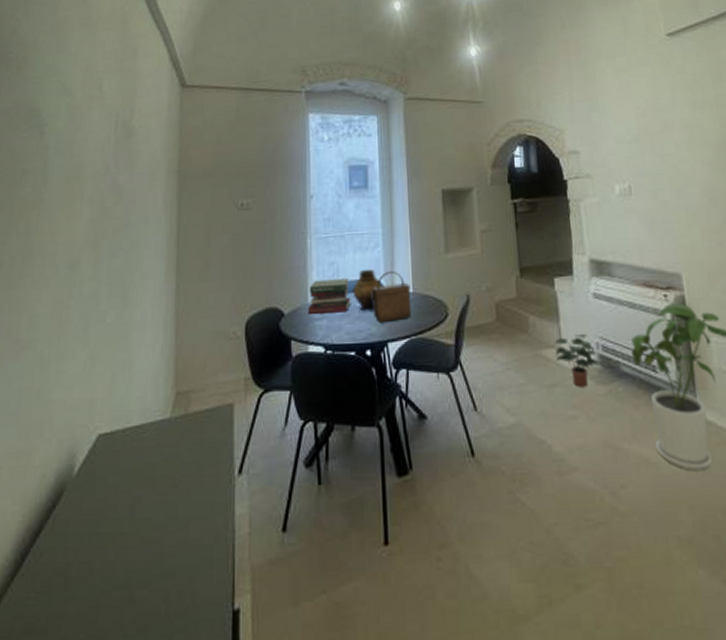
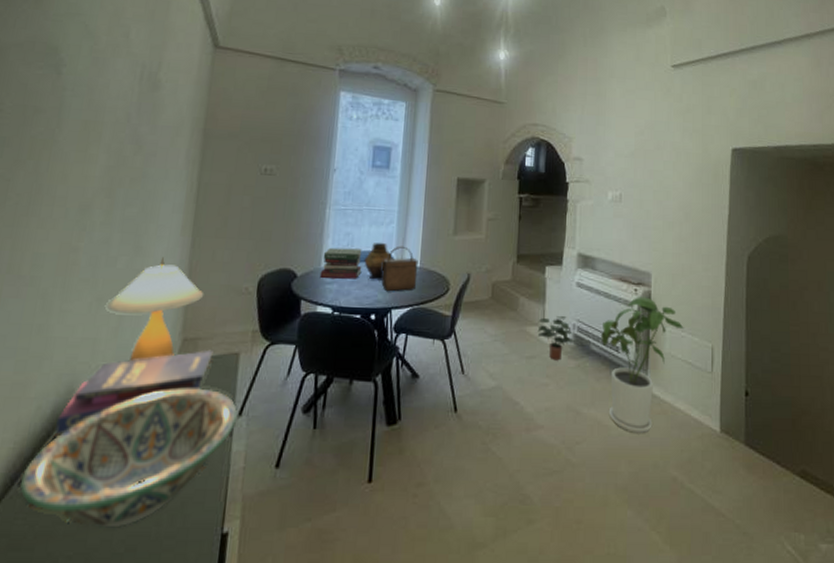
decorative bowl: none [30,445,238,607] -> present [20,388,238,528]
books: none [60,402,207,504] -> present [55,349,213,434]
table lamp: none [99,307,193,421] -> present [106,257,204,362]

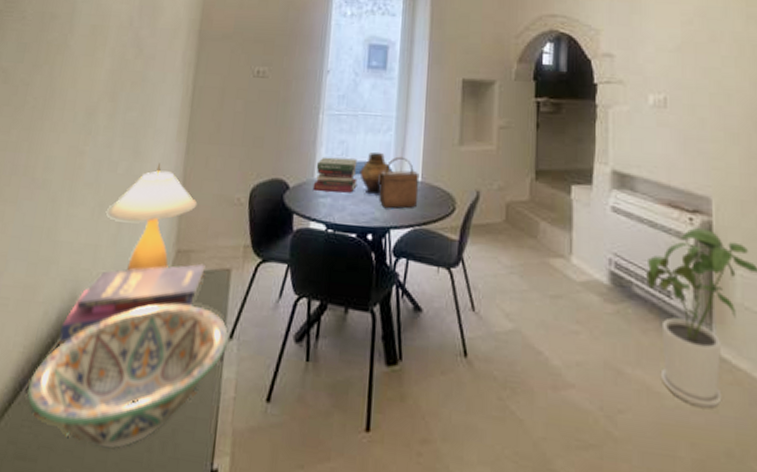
potted plant: present [537,316,575,361] -> none [563,247,612,303]

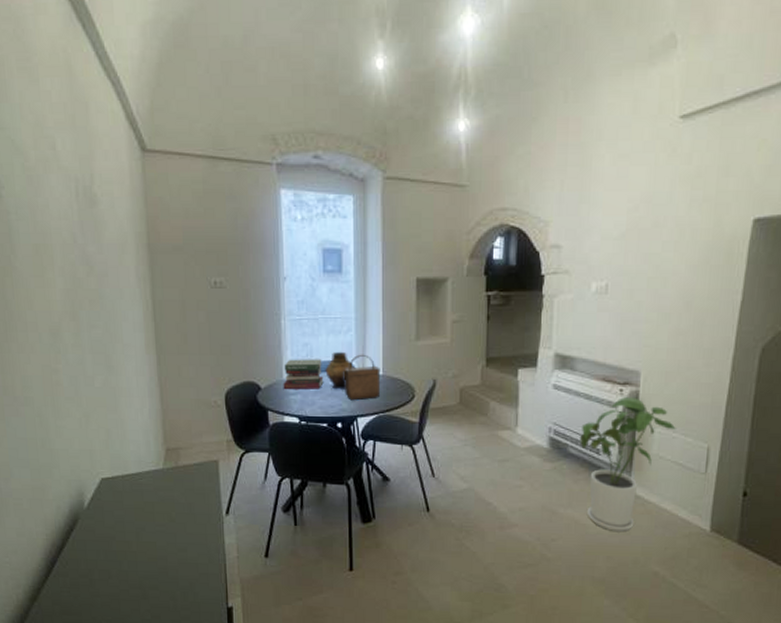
decorative bowl: present [27,304,229,449] -> none [59,491,226,601]
books: present [59,263,206,342] -> none [75,458,195,528]
table lamp: present [107,163,198,272] -> none [93,375,178,469]

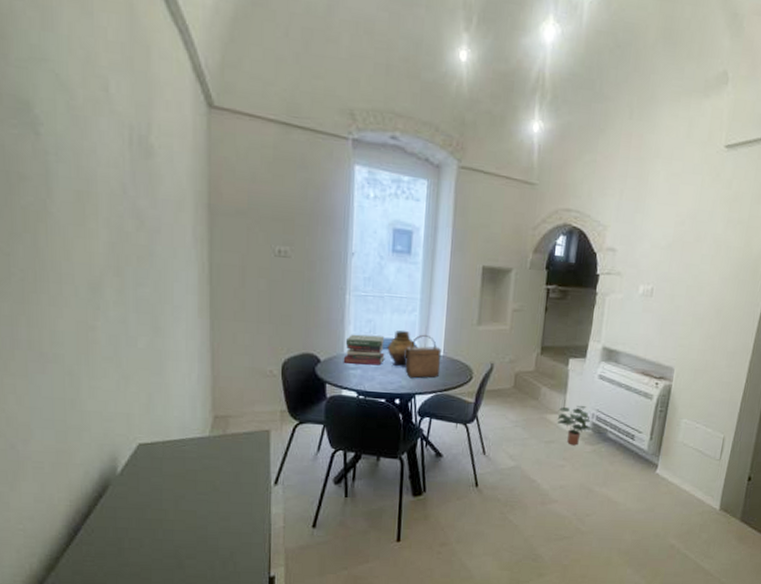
potted plant: none [510,420,551,464] -> present [557,406,593,446]
house plant: present [580,397,676,531] -> none [618,390,699,509]

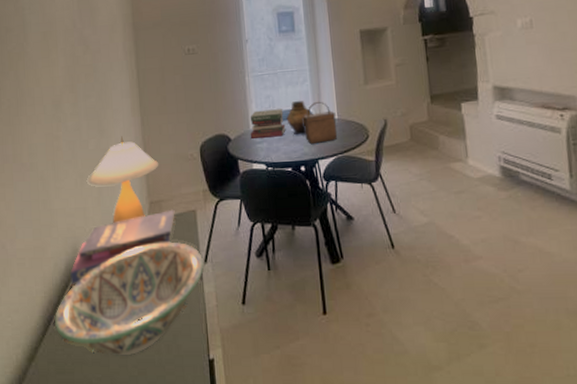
decorative bowl: none [83,459,274,570] -> present [55,241,204,356]
books: none [106,426,244,495] -> present [70,209,175,284]
table lamp: none [134,338,230,435] -> present [87,136,159,224]
potted plant: present [557,406,593,446] -> none [461,150,503,193]

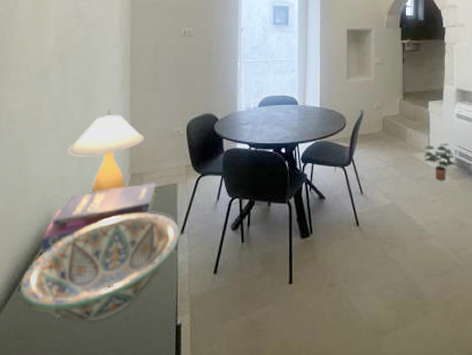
books: present [250,109,286,139] -> none [237,94,271,120]
vase: present [286,100,312,136] -> none [272,88,297,120]
handbag: present [303,101,338,145] -> none [288,90,318,129]
potted plant: none [461,150,503,193] -> present [424,144,457,181]

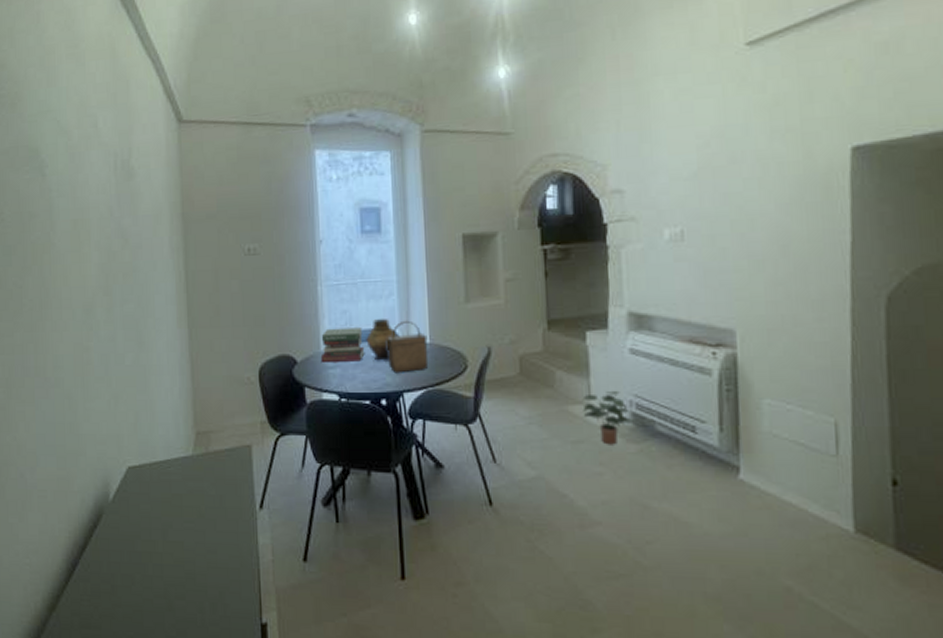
decorative bowl: present [20,213,181,322] -> none [80,481,259,613]
books: present [41,182,156,251] -> none [100,442,226,525]
table lamp: present [69,109,145,194] -> none [122,351,209,456]
books: none [237,94,271,120] -> present [320,327,365,362]
vase: none [272,88,297,120] -> present [366,318,398,361]
handbag: none [288,90,318,129] -> present [387,320,429,374]

